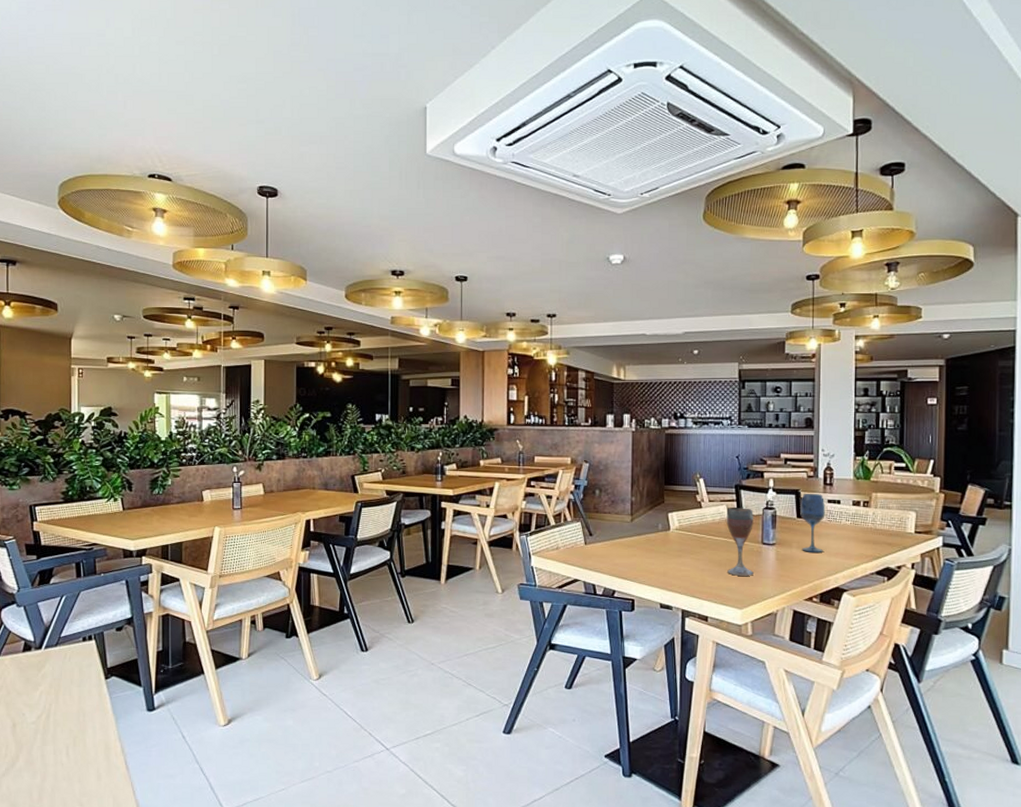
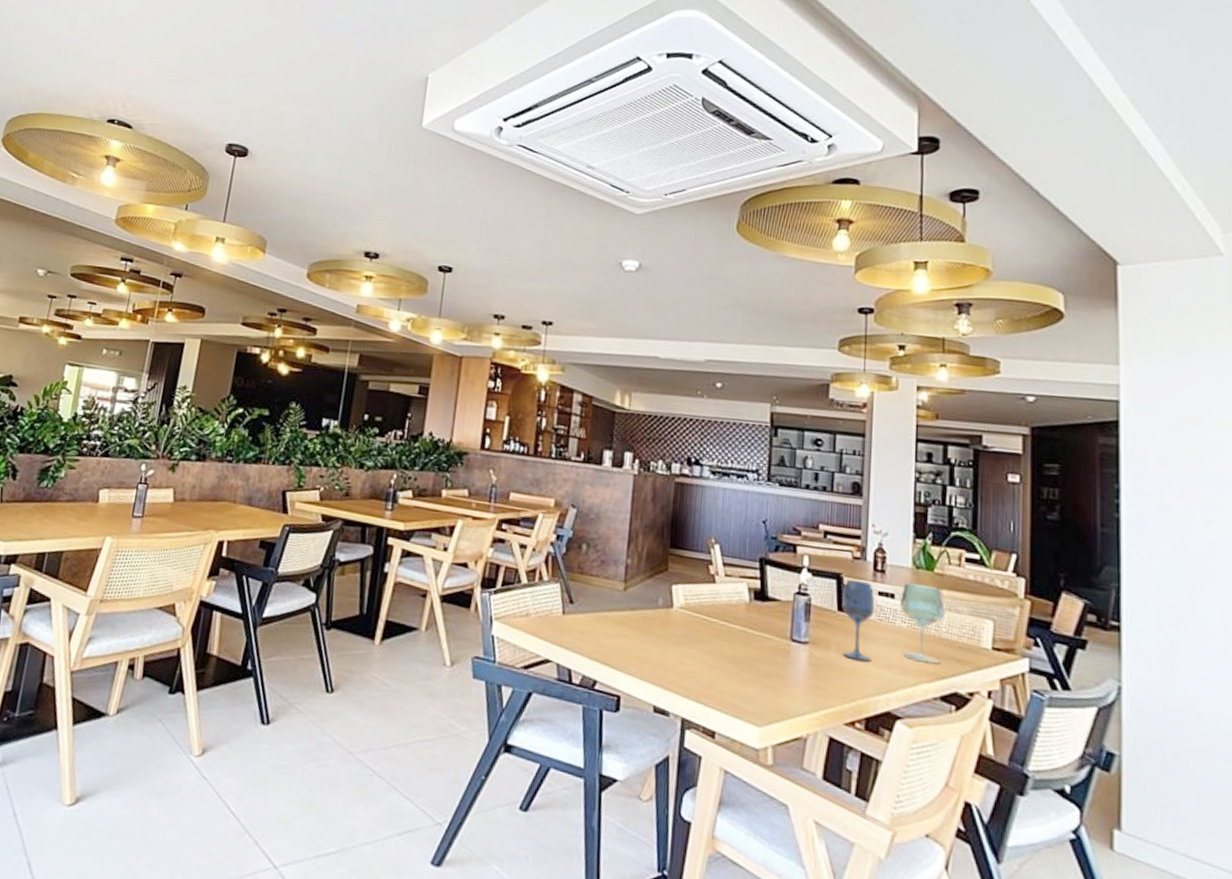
cup: present [726,508,754,576] -> none [744,587,782,682]
wine glass: none [844,490,879,549] -> present [899,582,946,665]

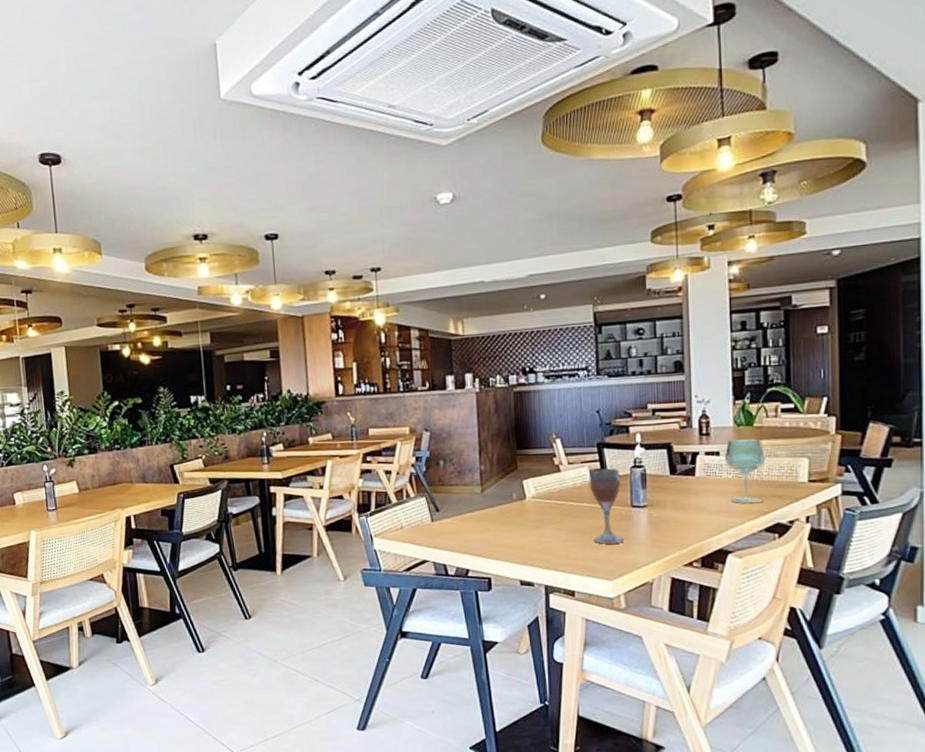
cup: none [744,587,782,682] -> present [589,468,624,544]
wineglass: present [842,579,875,662] -> none [673,445,703,513]

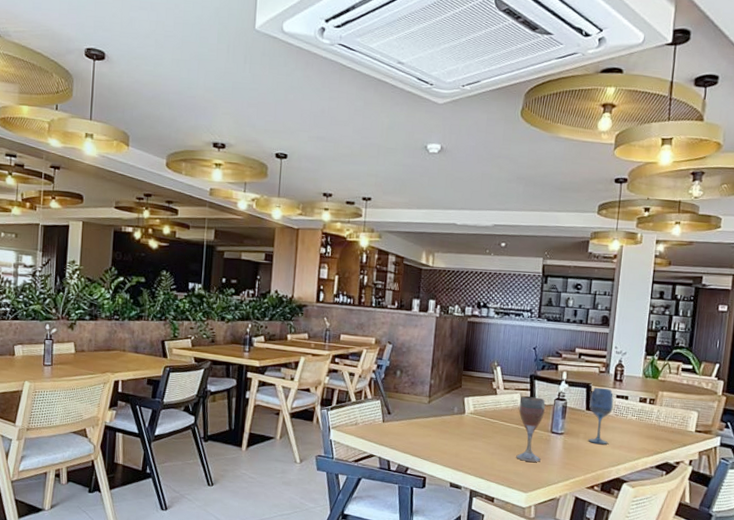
wineglass: none [673,445,703,513] -> present [588,387,614,444]
wine glass: present [724,438,766,504] -> none [631,387,665,444]

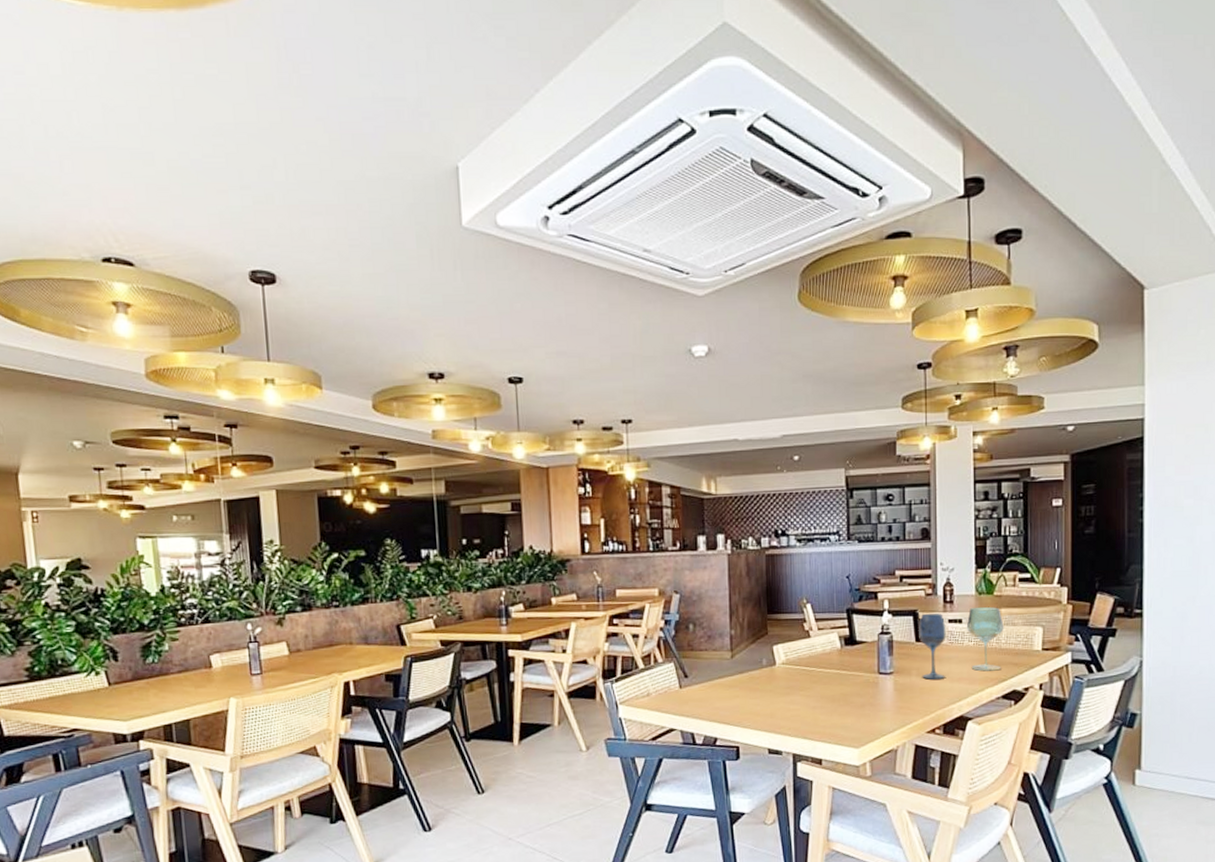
cup: present [516,396,545,462] -> none [838,634,870,711]
wine glass: none [631,387,665,444] -> present [966,606,1004,672]

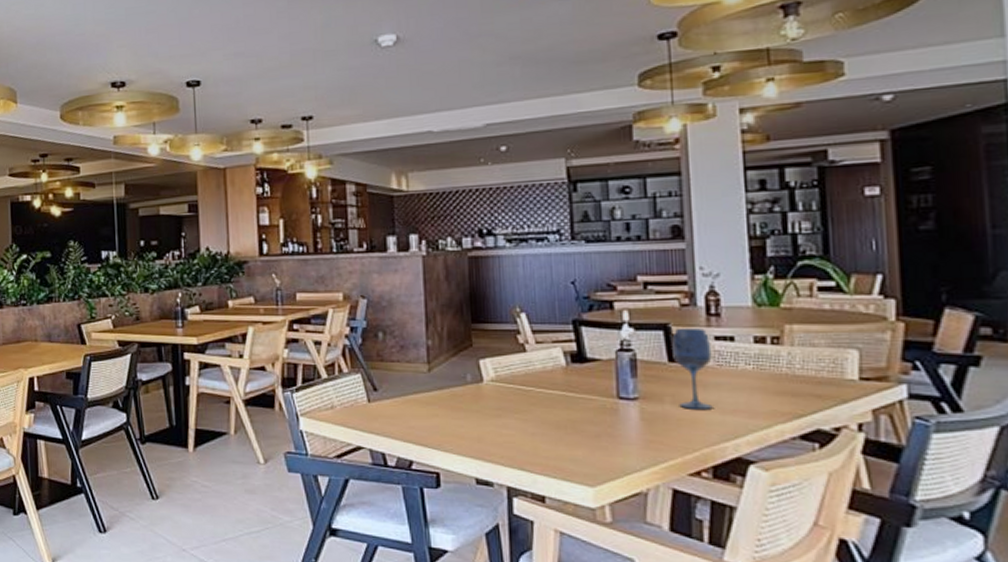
wine glass: present [966,606,1004,672] -> none [740,321,798,403]

